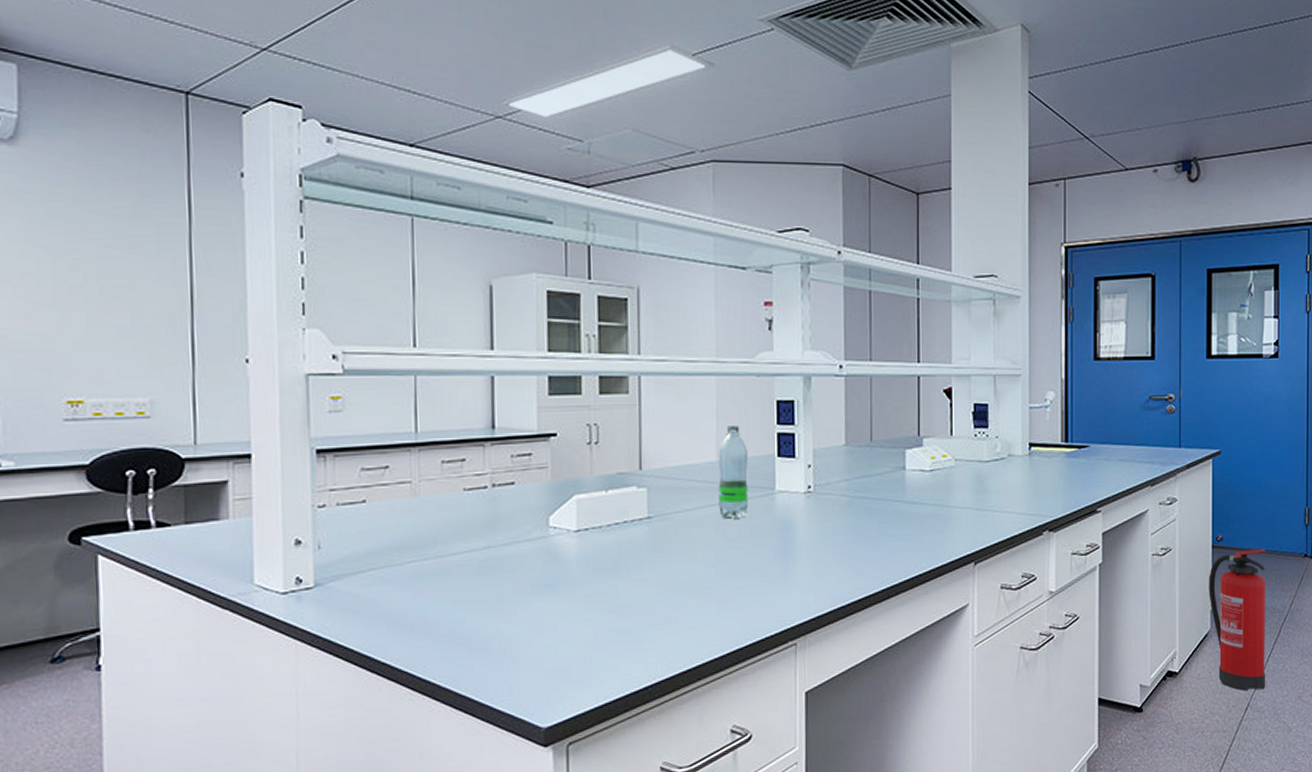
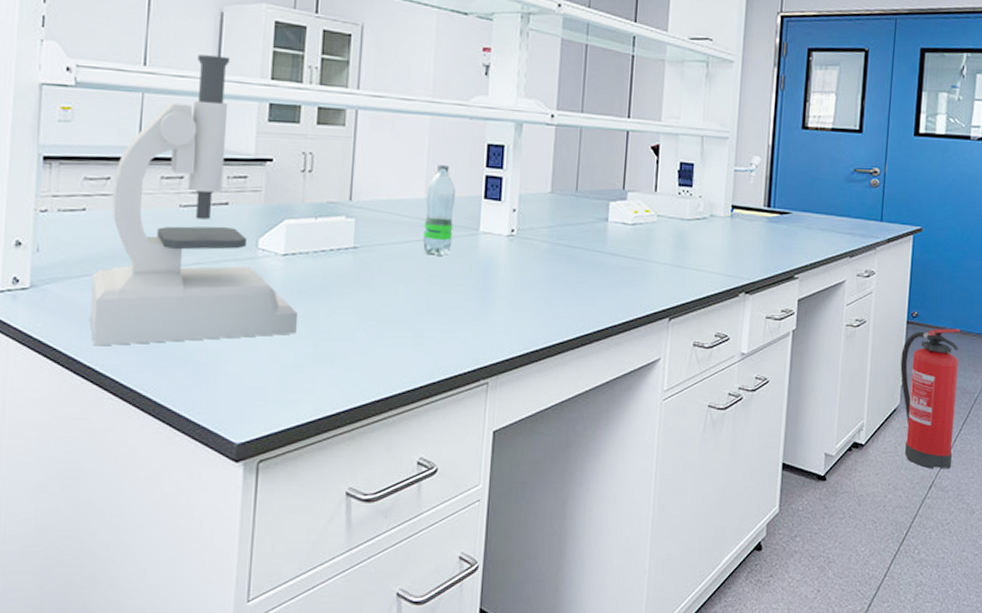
microscope: none [378,331,597,641] -> present [89,55,299,346]

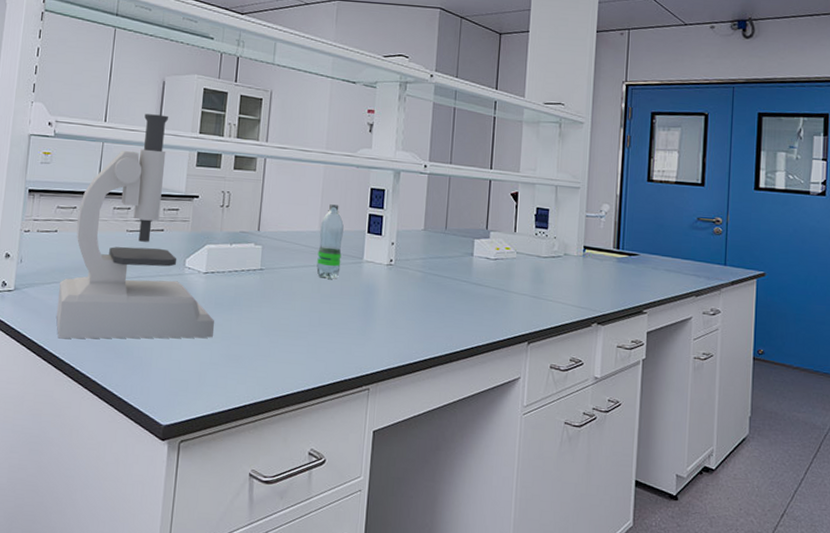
fire extinguisher: present [900,328,961,469] -> none [748,366,807,500]

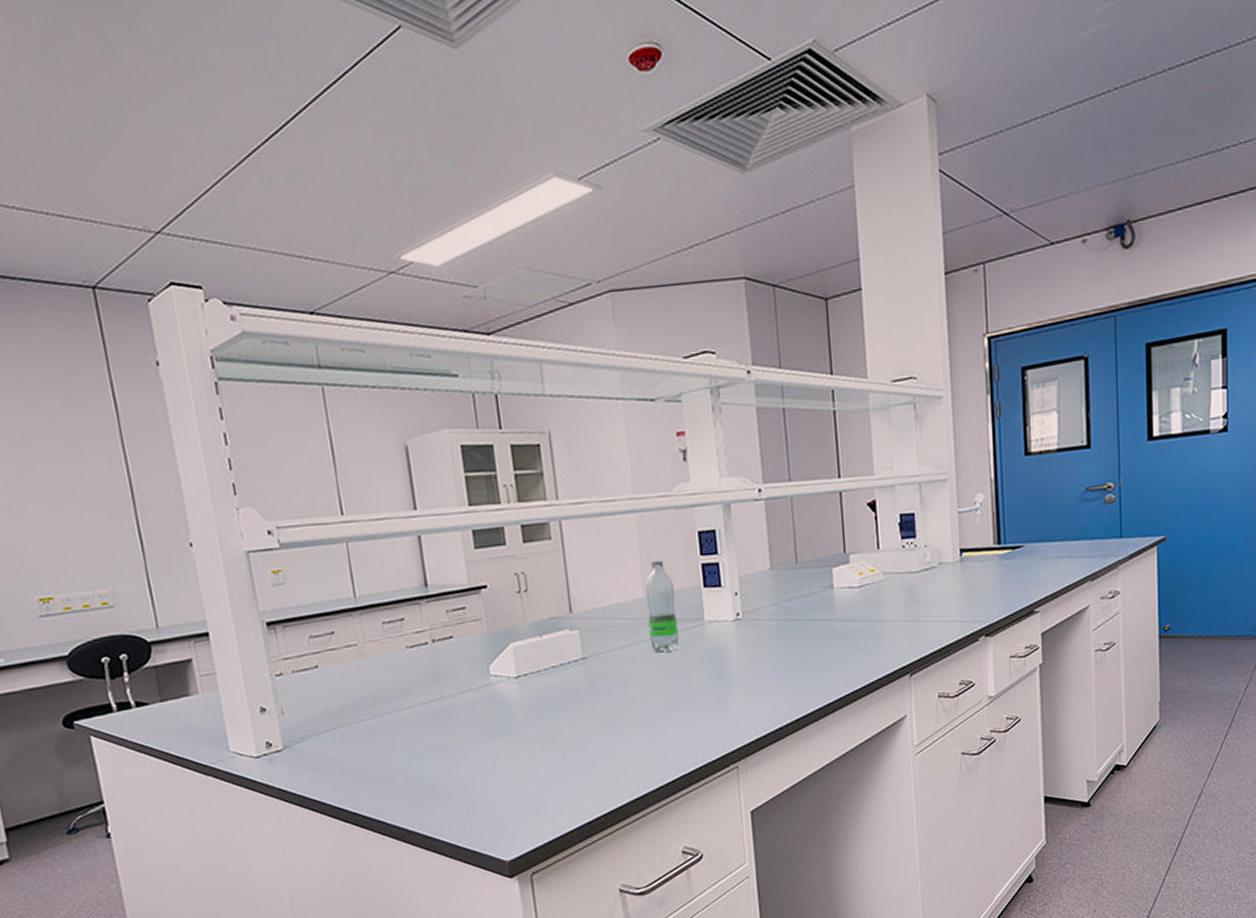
microscope: present [56,114,215,339] -> none [338,490,543,793]

